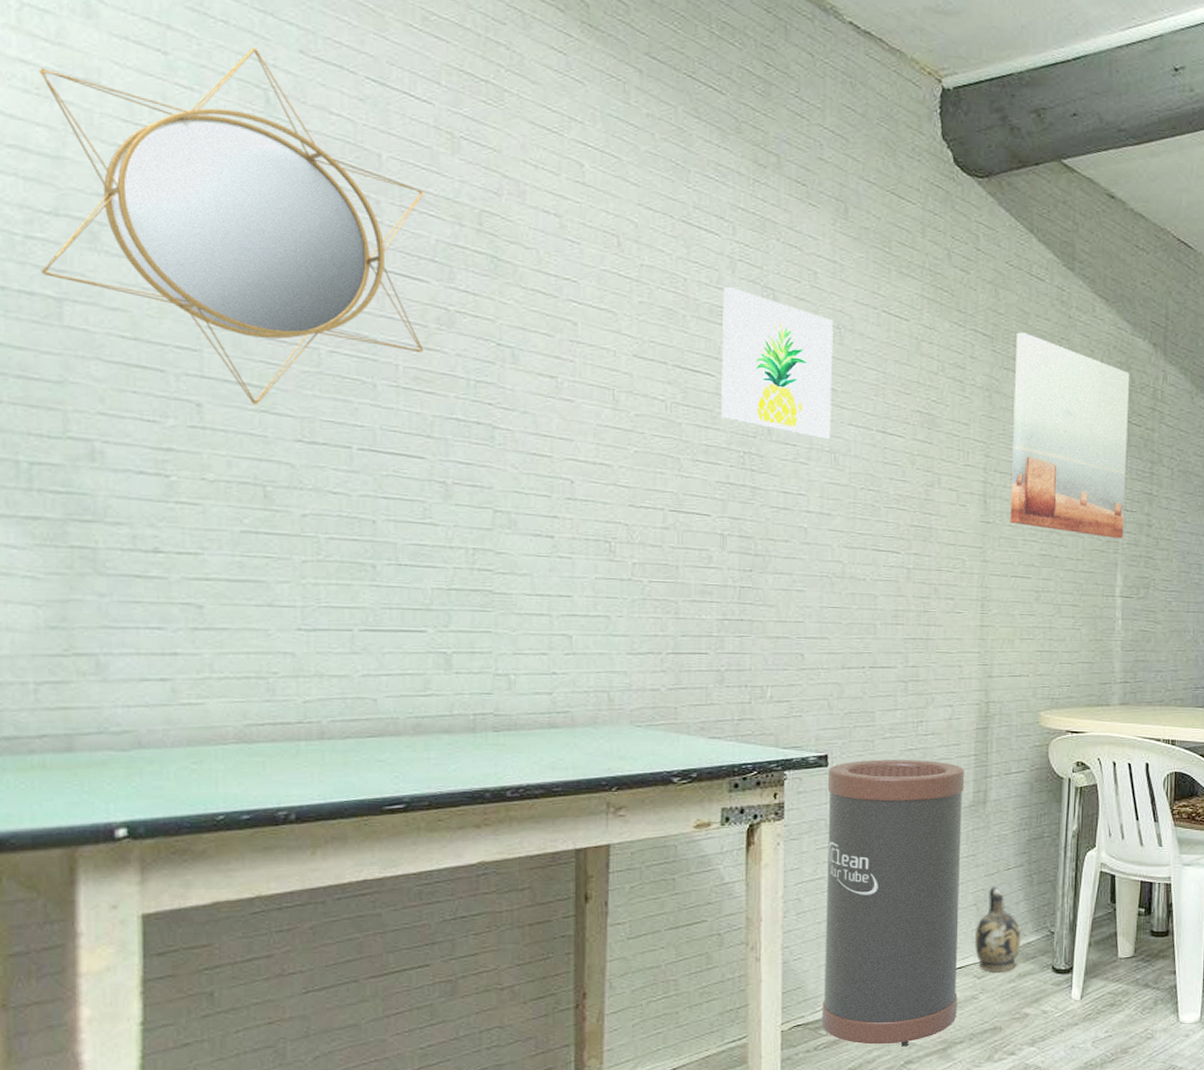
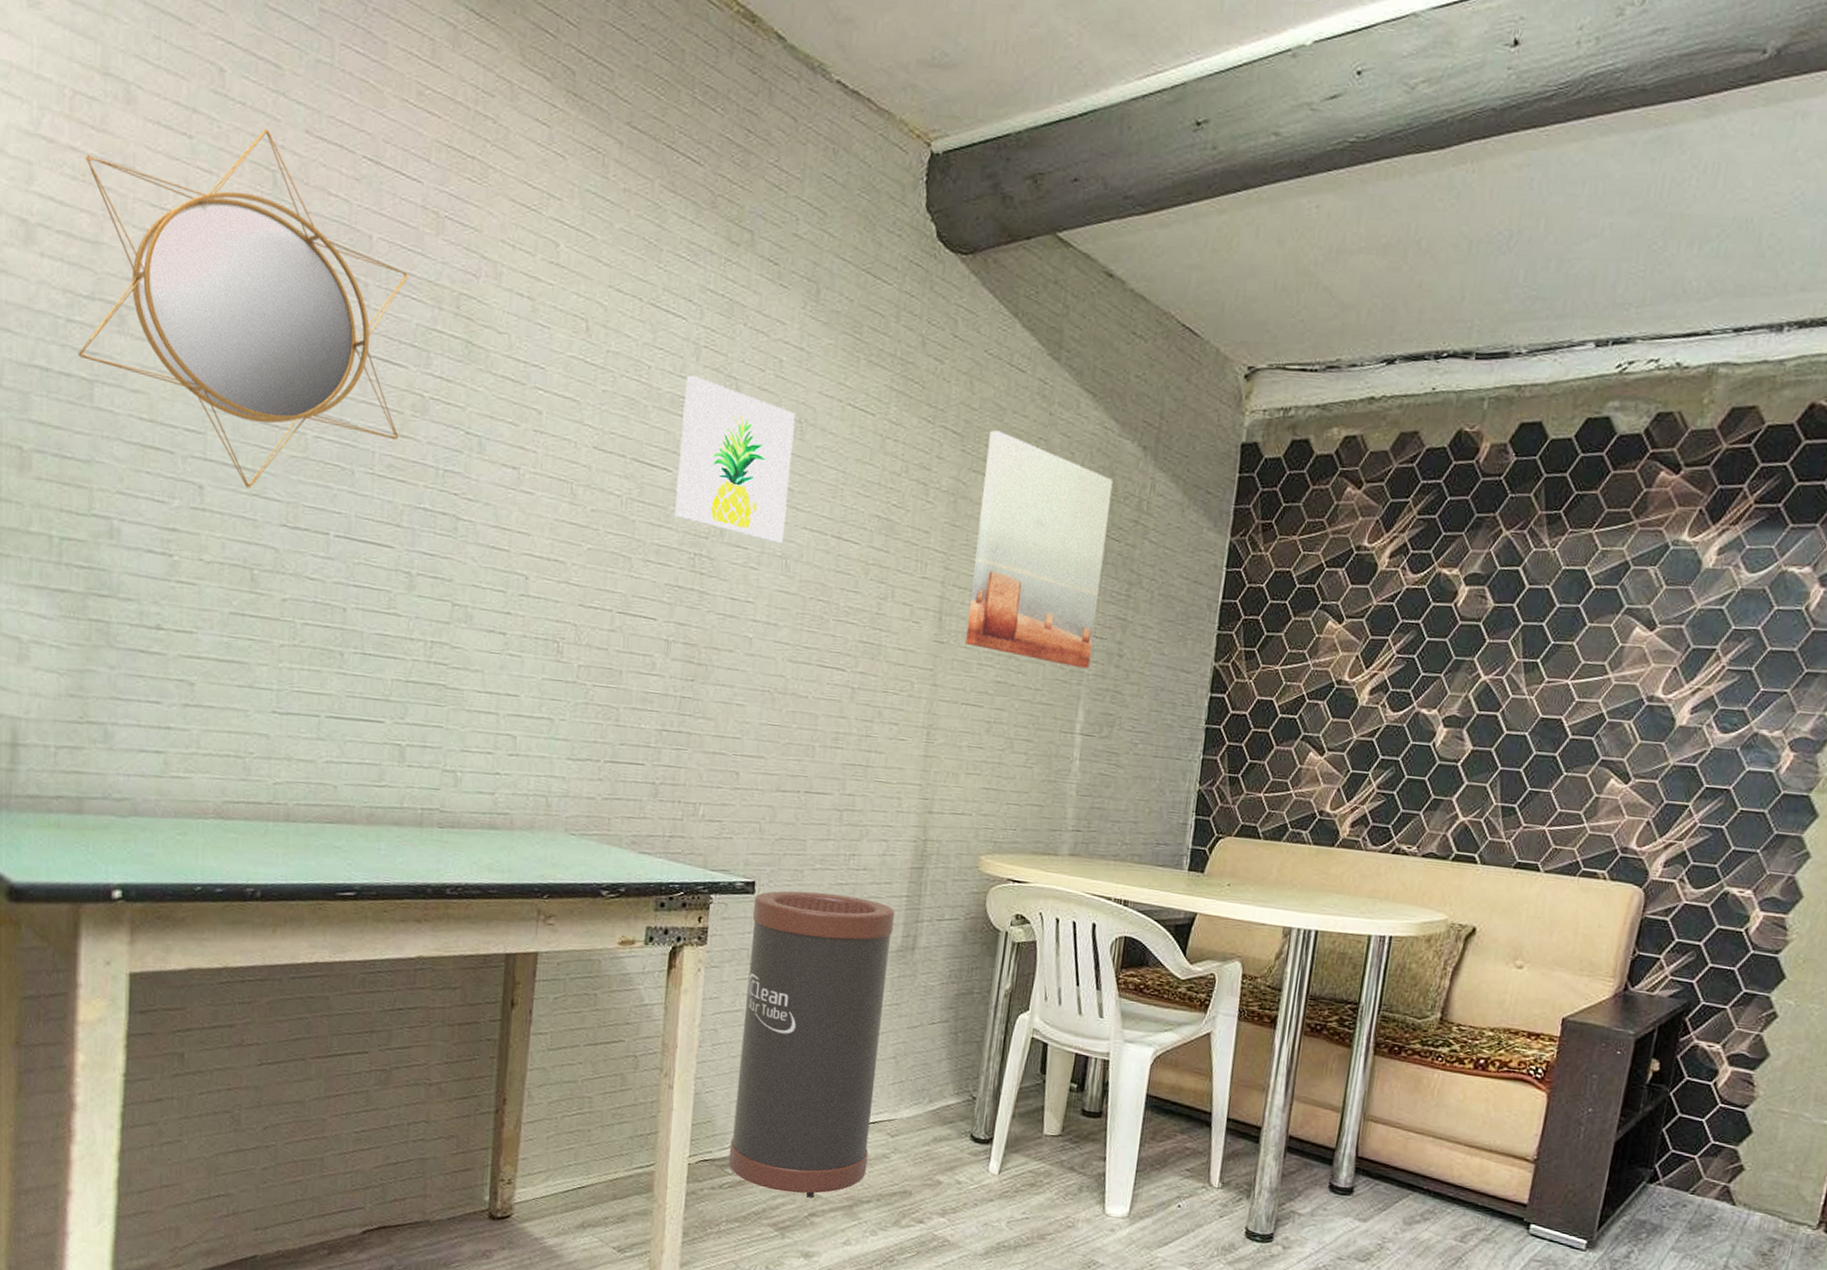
ceramic jug: present [975,886,1021,972] -> none [890,1039,941,1134]

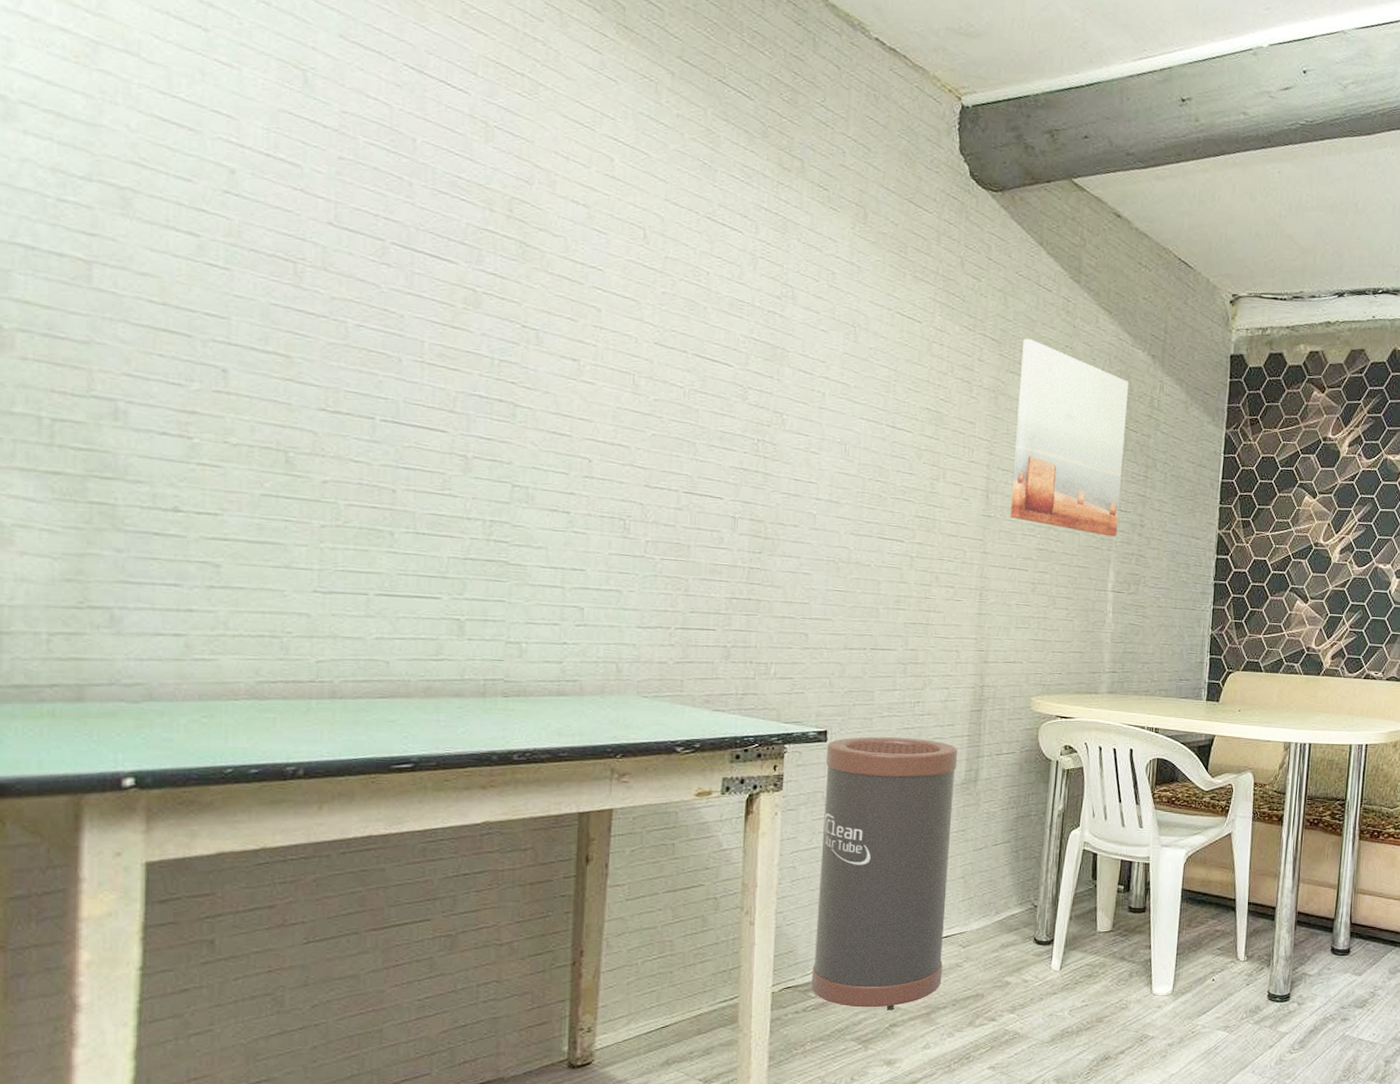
home mirror: present [78,128,410,488] -> none [72,29,458,373]
wall art: present [675,375,795,544] -> none [737,282,849,432]

